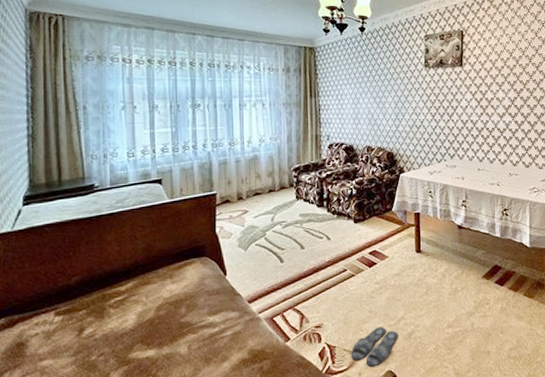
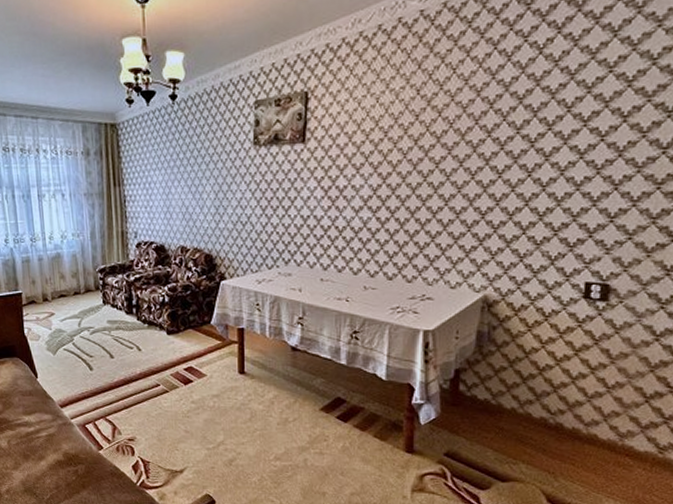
slippers: present [352,326,398,368] -> none [166,448,218,489]

